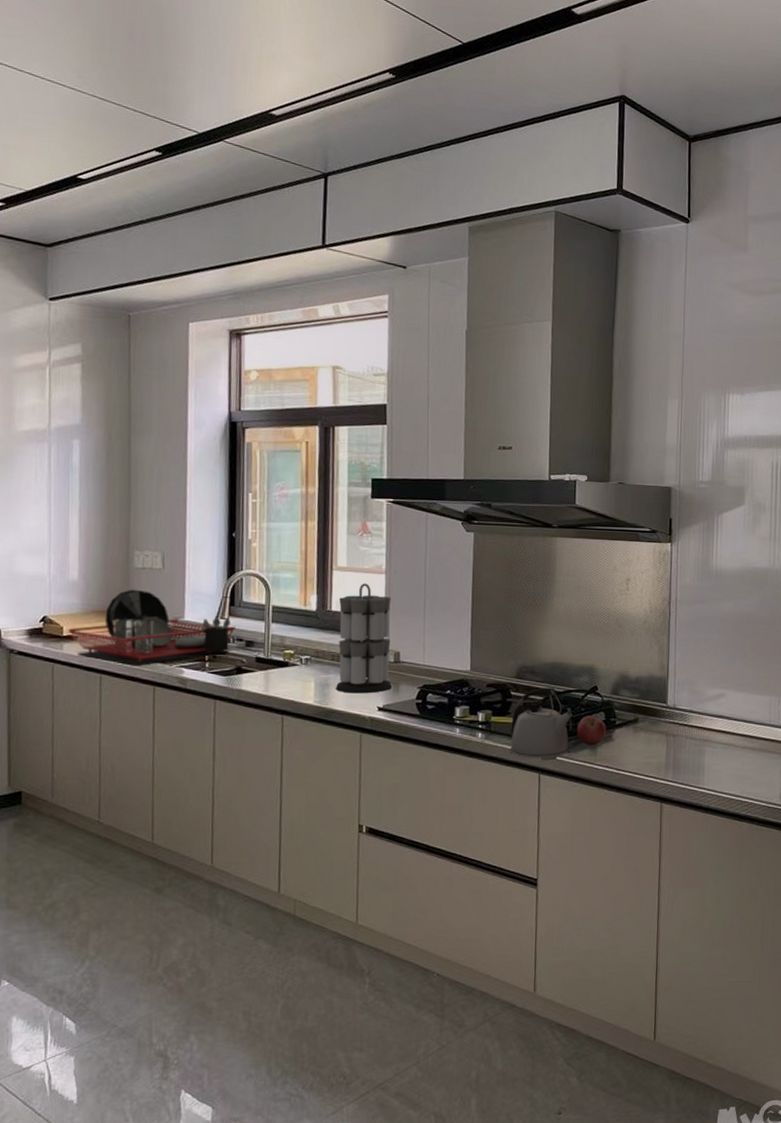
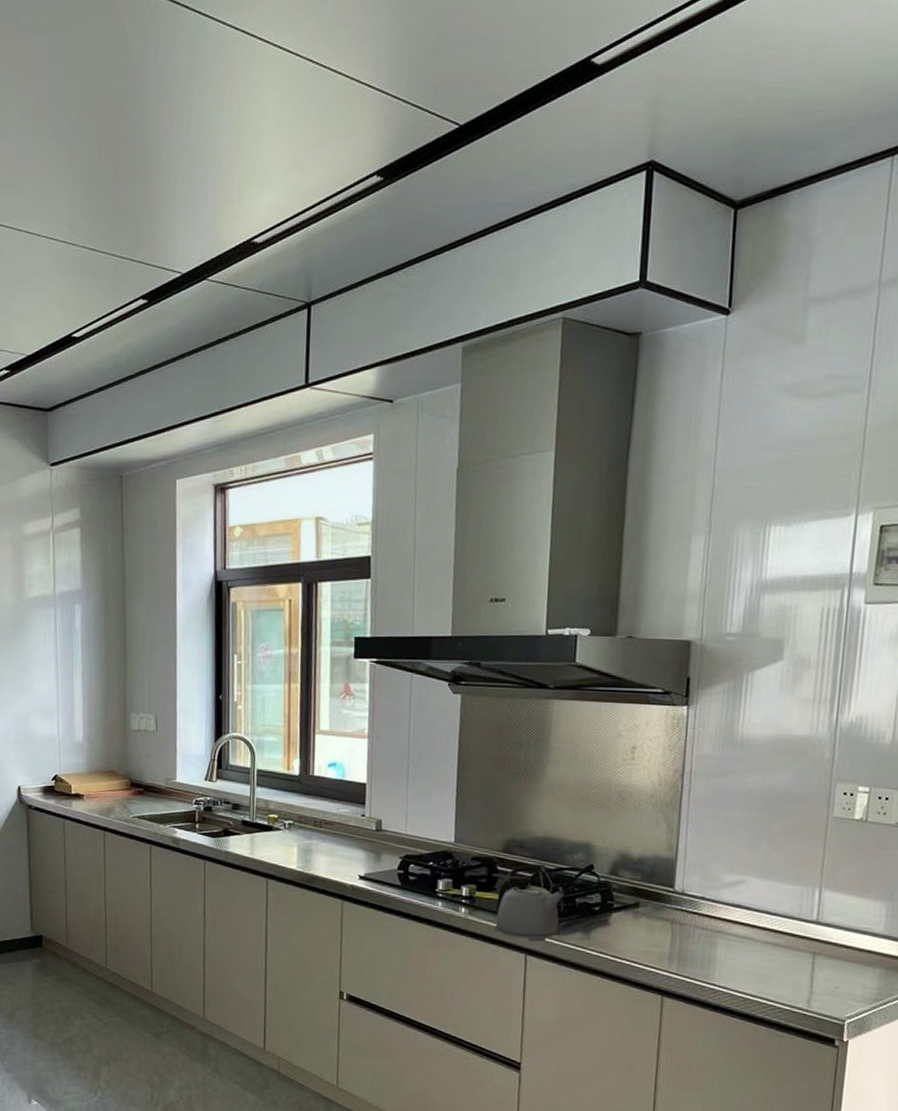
dish rack: present [67,589,235,666] -> none [75,750,223,825]
spice rack: present [336,583,392,694] -> none [318,748,373,861]
fruit: present [576,715,607,746] -> none [568,896,603,929]

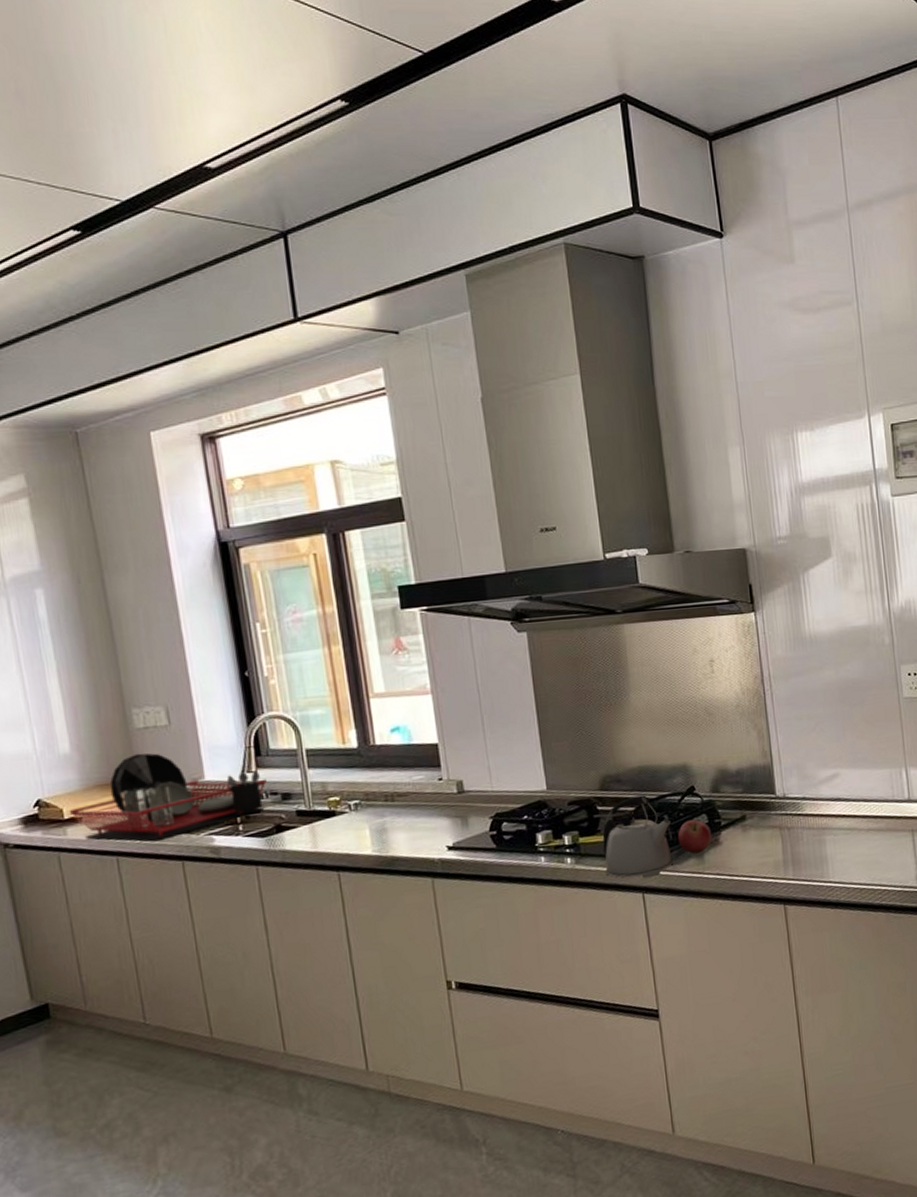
dish rack: none [75,750,223,825] -> present [68,753,267,842]
fruit: none [568,896,603,929] -> present [677,819,713,854]

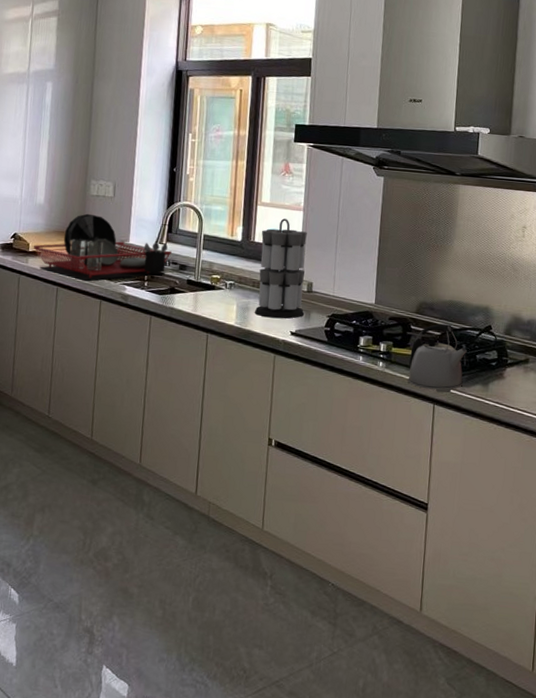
spice rack: none [381,708,459,836] -> present [255,218,307,319]
fruit: present [677,819,713,854] -> none [470,352,499,382]

